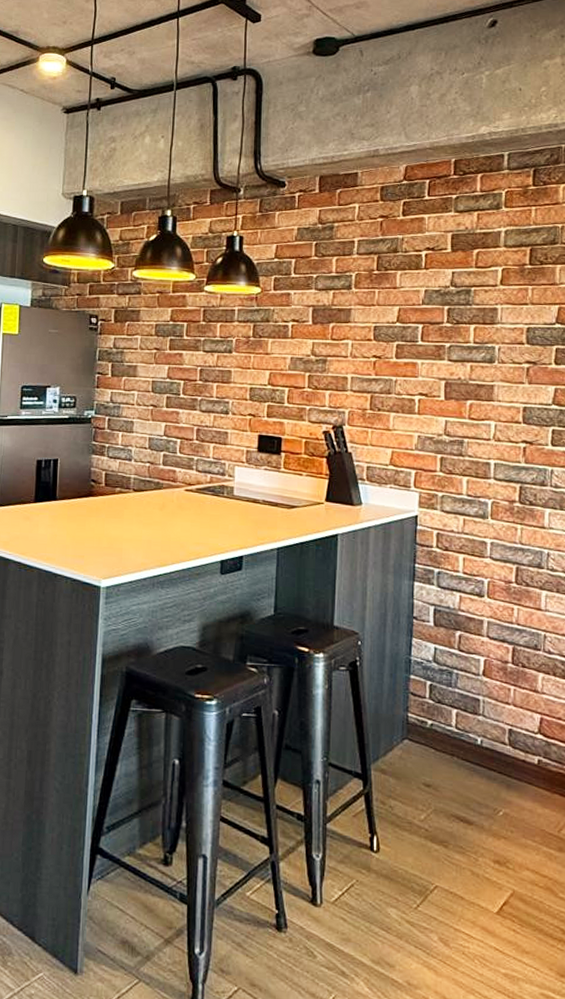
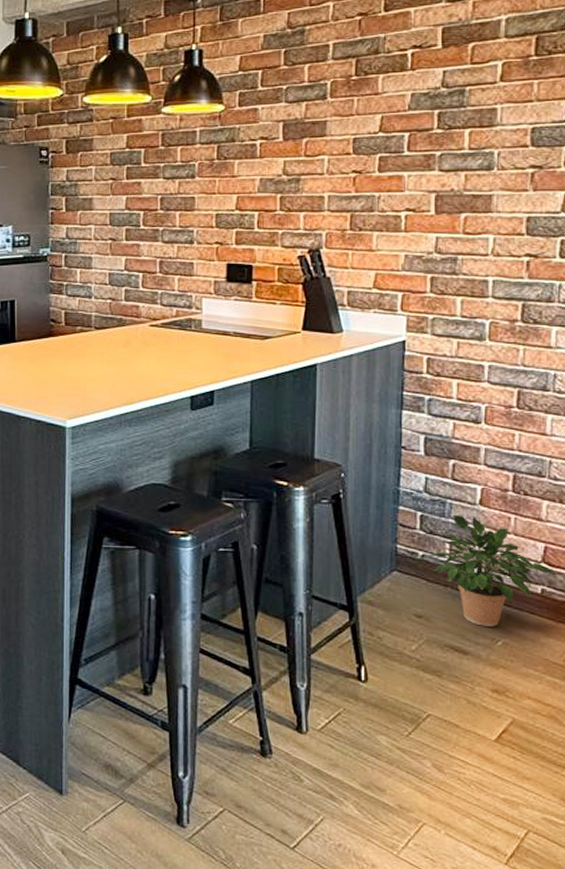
potted plant: none [435,685,550,797] -> present [427,515,555,627]

